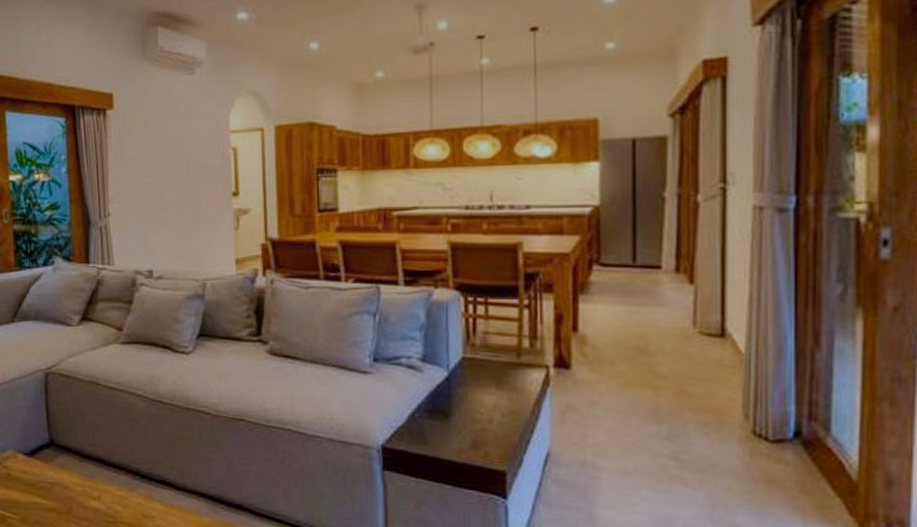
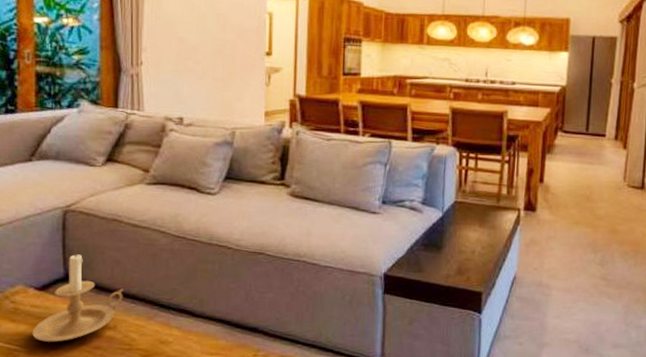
candle holder: none [23,417,106,511] -> present [32,253,124,342]

